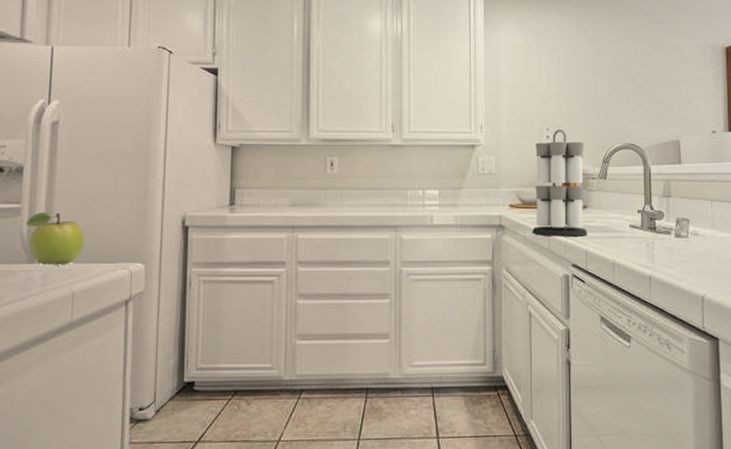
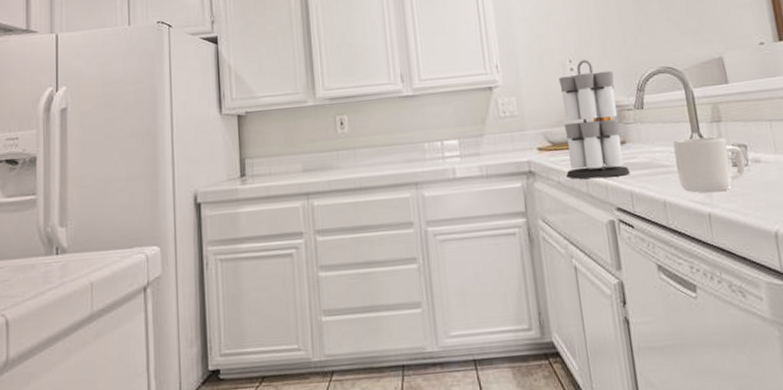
fruit: present [26,212,84,266] -> none [42,200,99,257]
mug: none [627,209,685,258] -> present [672,136,746,193]

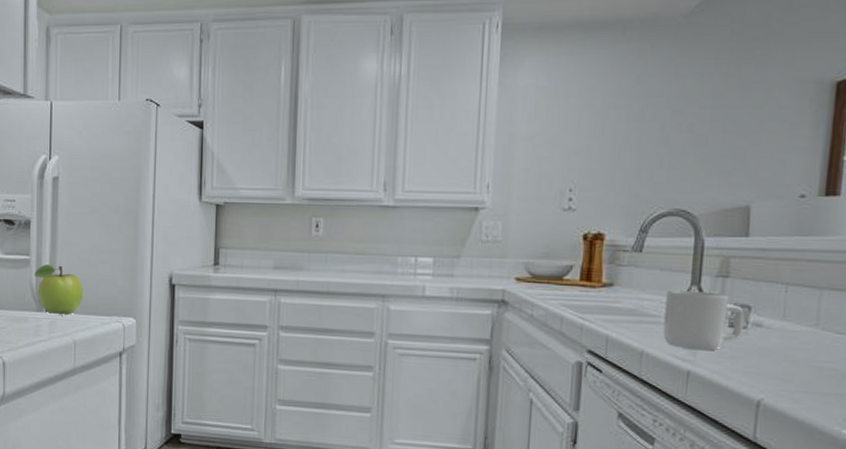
fruit: none [42,200,99,257] -> present [35,264,83,316]
spice rack: present [559,60,630,180] -> none [541,190,617,319]

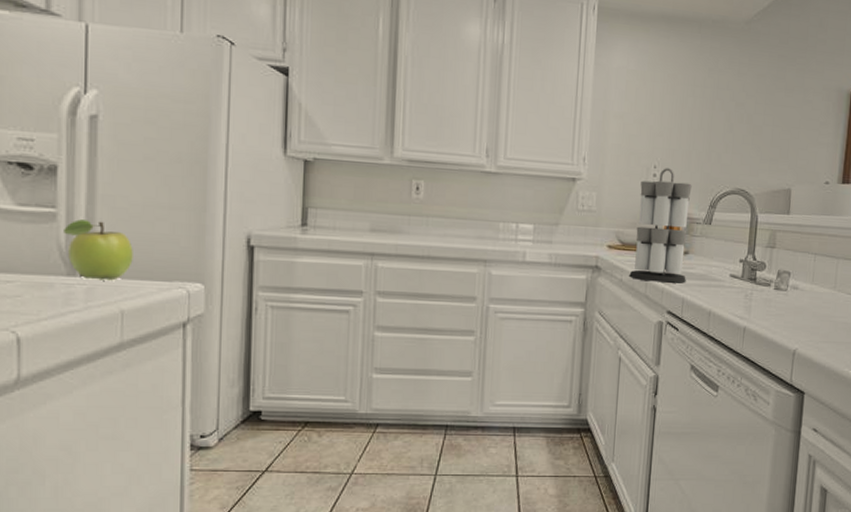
spice rack: none [541,190,617,319] -> present [629,168,692,283]
mug: present [663,290,744,351] -> none [726,258,786,310]

